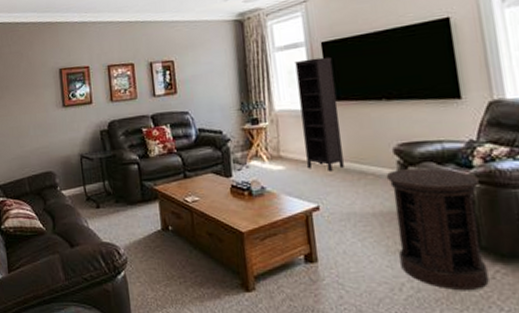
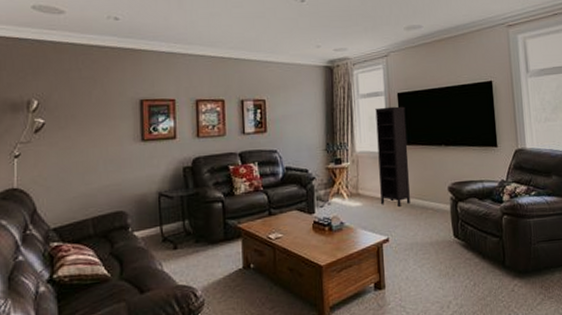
side table: present [386,168,489,290] -> none [442,203,510,303]

